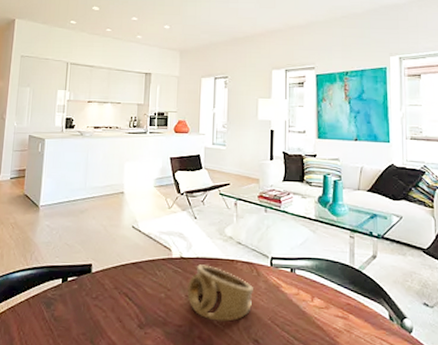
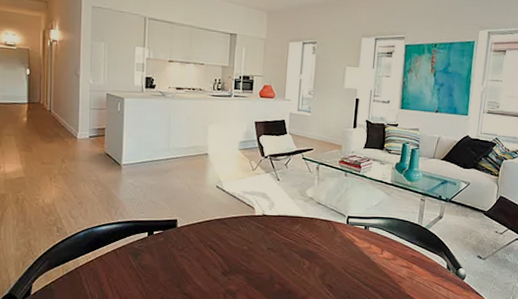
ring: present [186,264,253,322] -> none [268,221,330,270]

